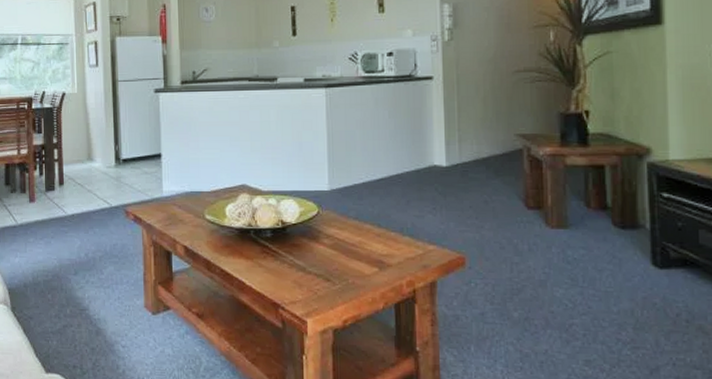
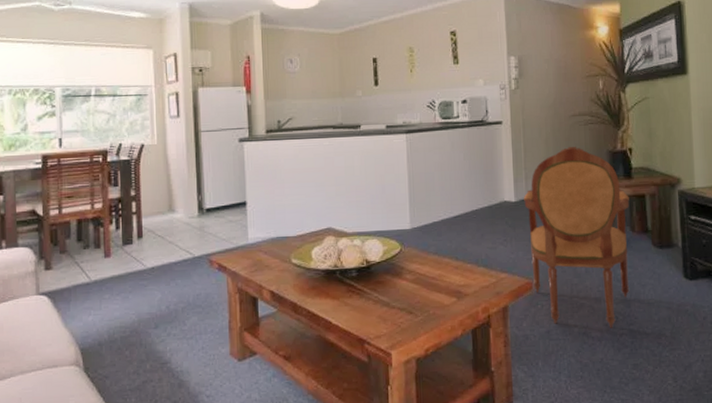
armchair: none [457,106,585,317] -> present [524,146,630,328]

